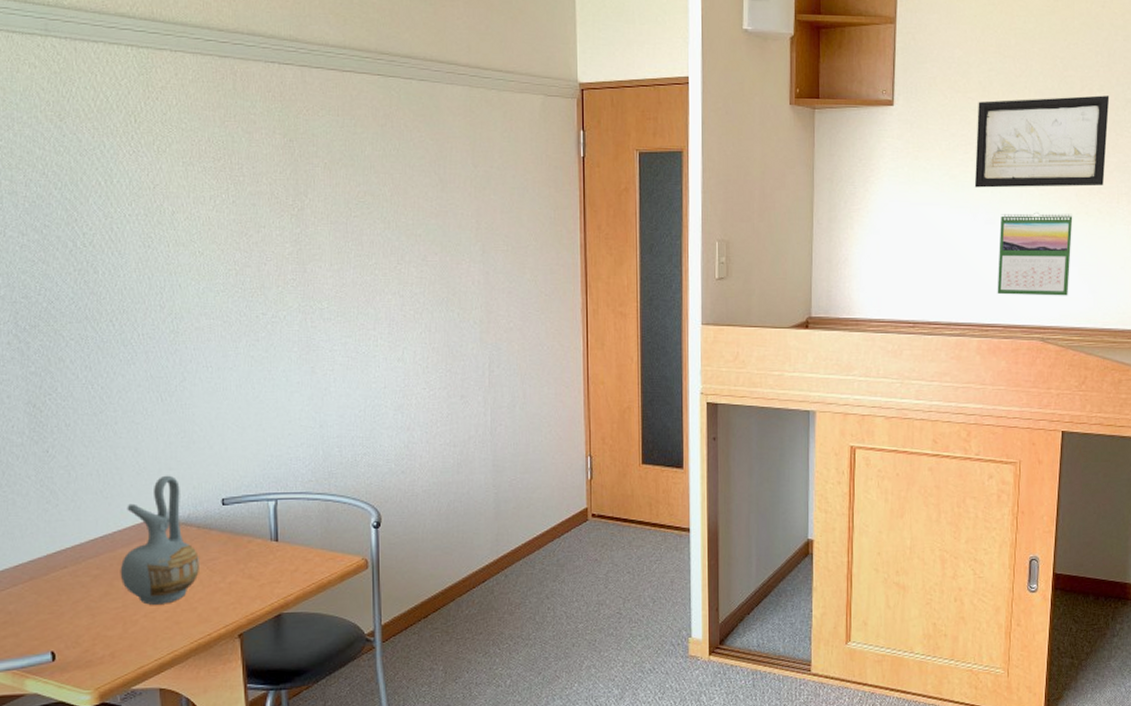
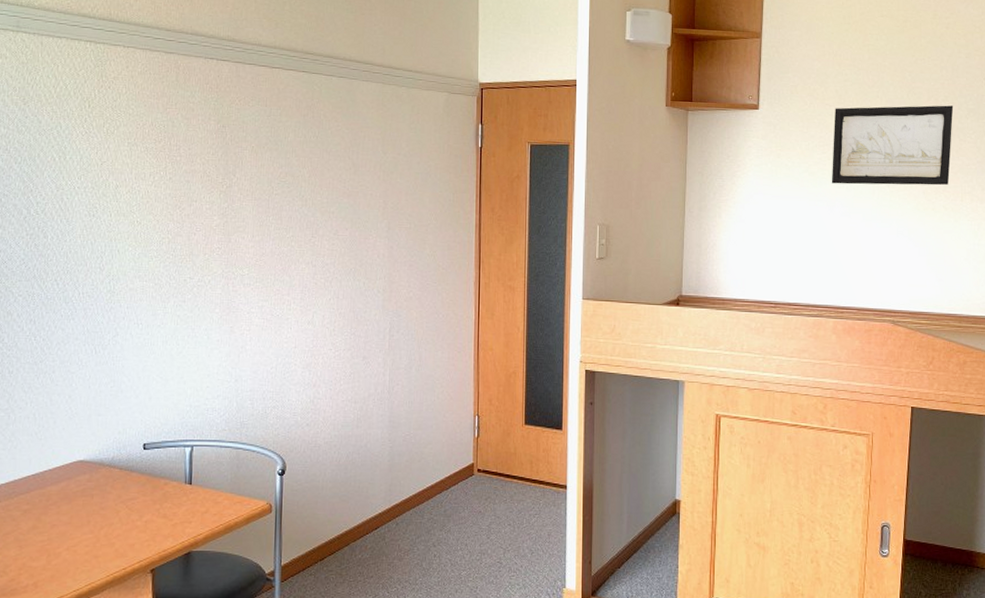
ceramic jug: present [120,475,201,605] -> none [47,420,121,539]
calendar: present [997,212,1073,296] -> none [851,207,921,283]

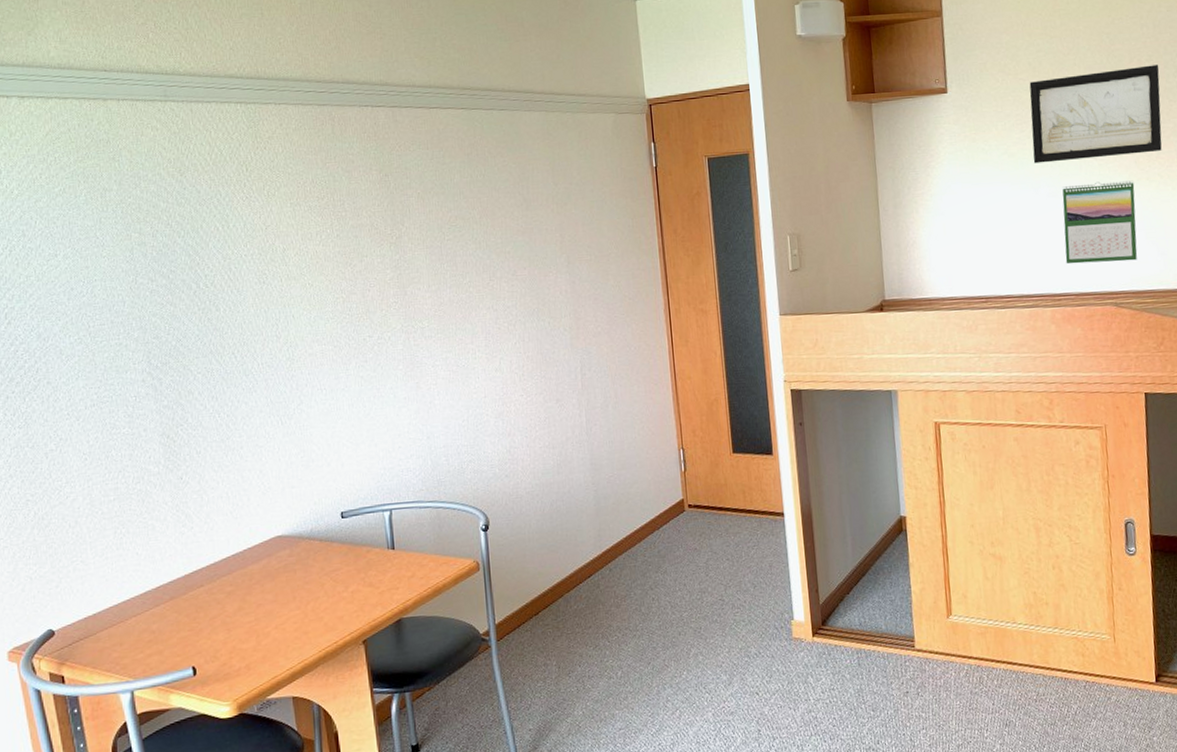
calendar: none [851,207,921,283] -> present [1062,180,1138,264]

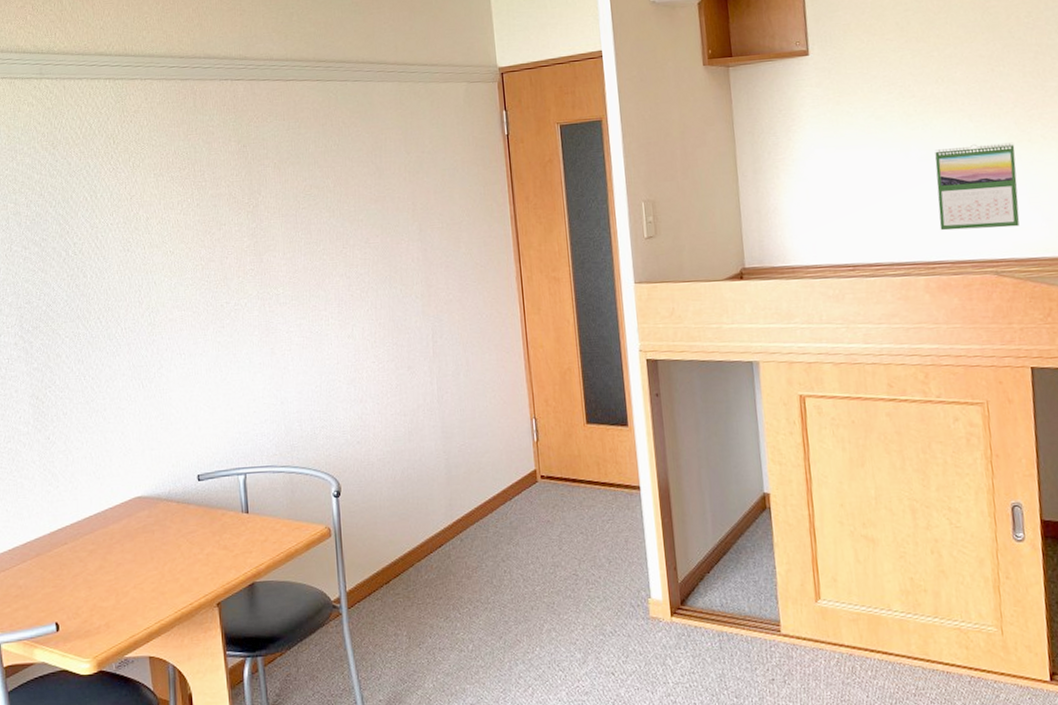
wall art: present [1029,65,1162,164] -> none [897,21,1045,126]

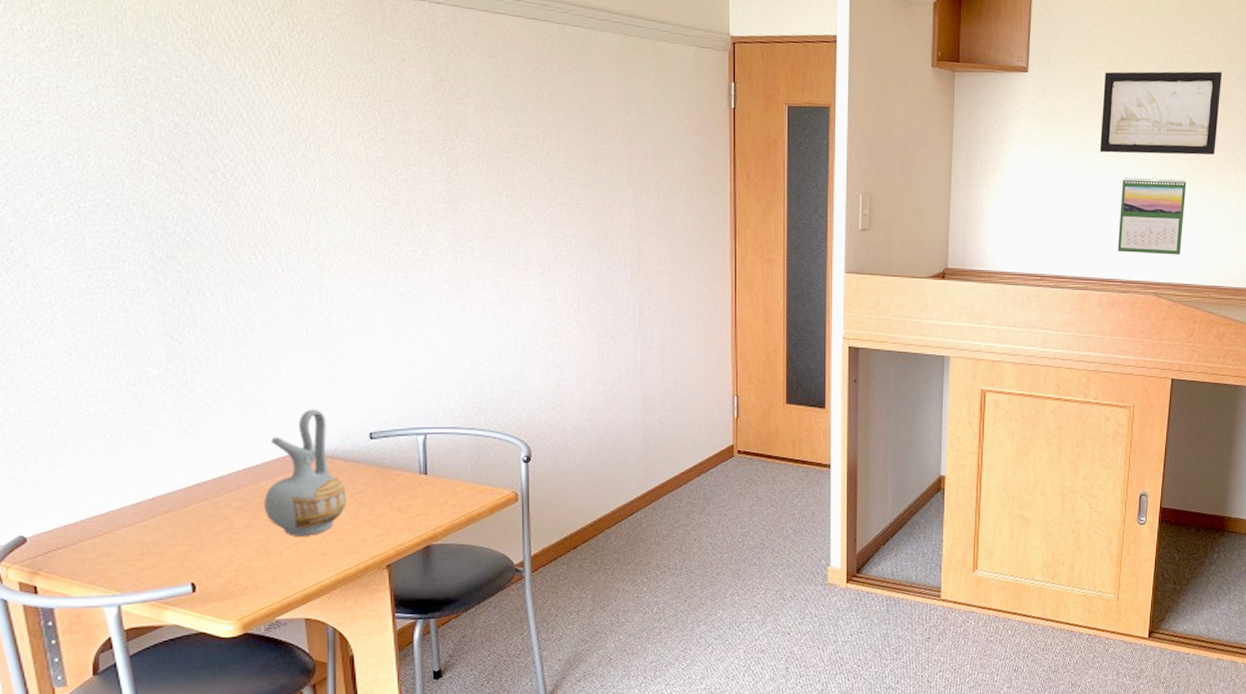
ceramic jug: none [112,455,181,577] -> present [263,409,348,537]
wall art: none [897,21,1045,126] -> present [1099,71,1222,155]

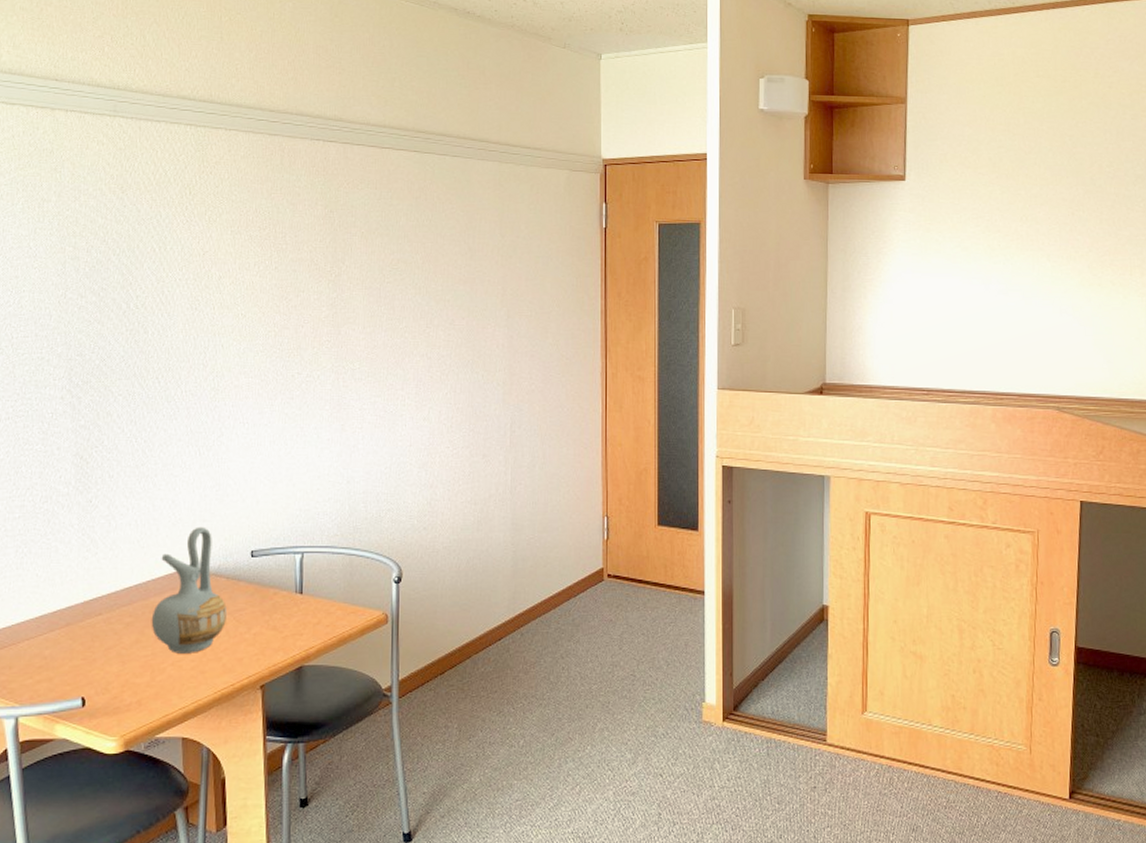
wall art: present [1099,71,1222,155] -> none [986,171,1120,260]
calendar: present [1117,177,1187,255] -> none [1011,283,1086,366]

